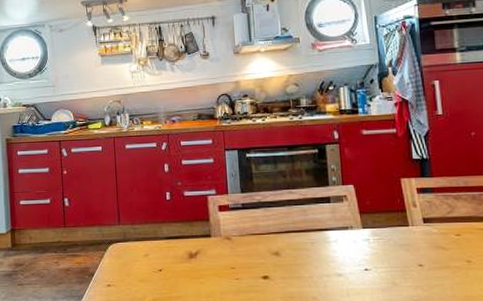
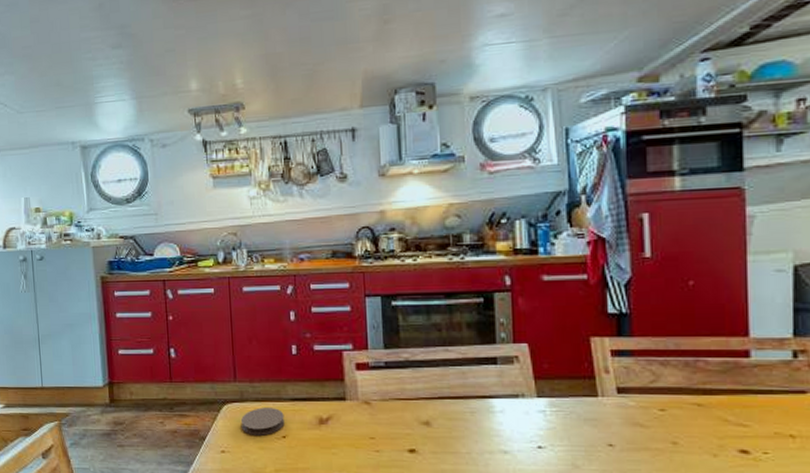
coaster: none [123,246,161,270] -> present [240,407,285,436]

